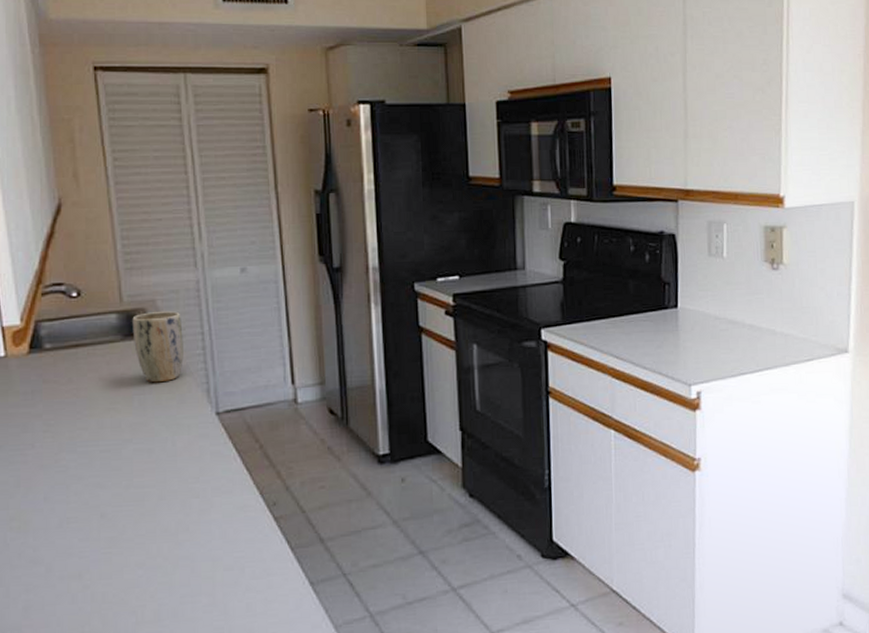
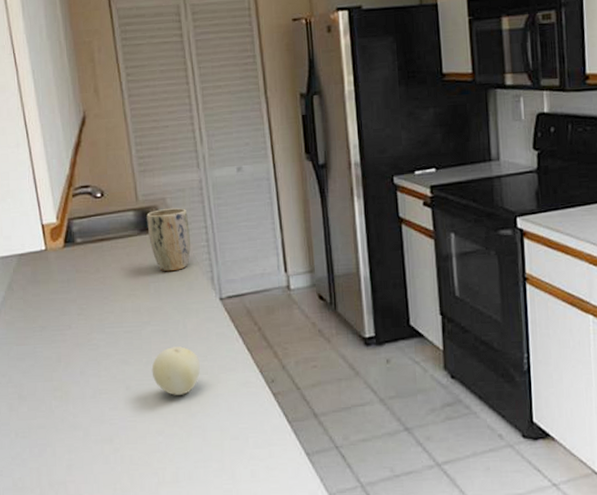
fruit: none [132,467,190,523] -> present [151,346,200,395]

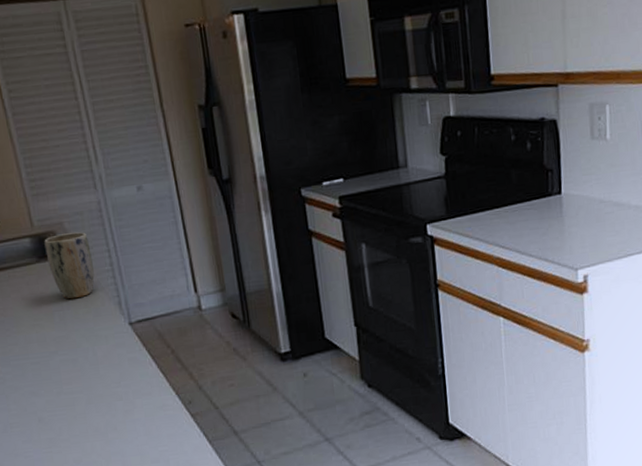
fruit: present [151,346,200,395] -> none [63,374,115,424]

